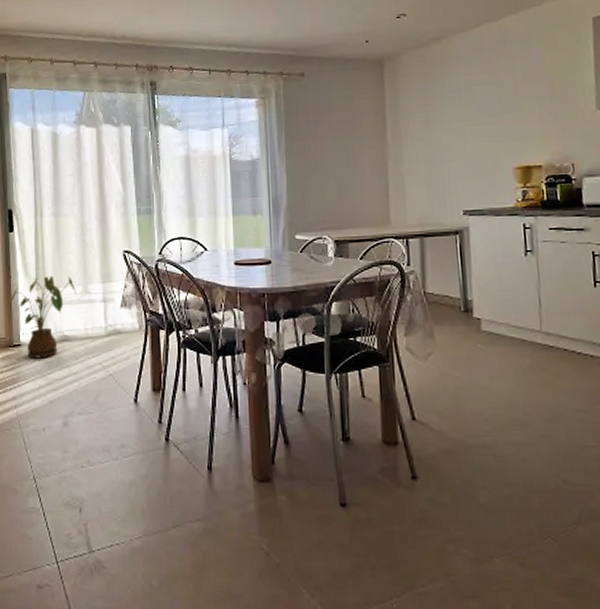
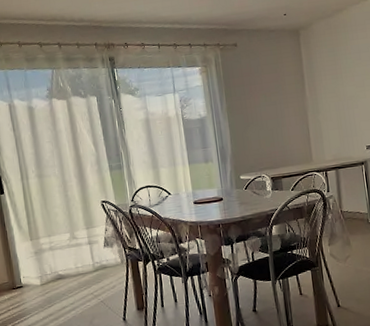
house plant: present [11,276,77,359] -> none [9,226,66,296]

